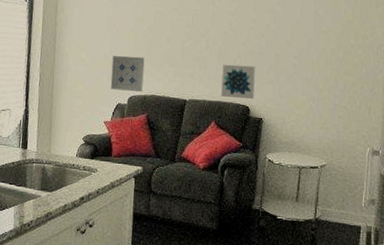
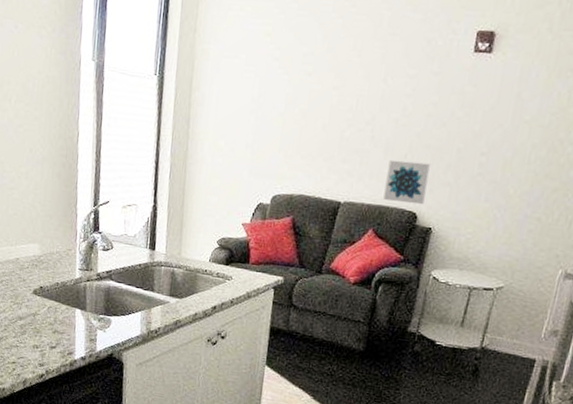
wall art: present [110,56,145,92] -> none [251,145,294,190]

